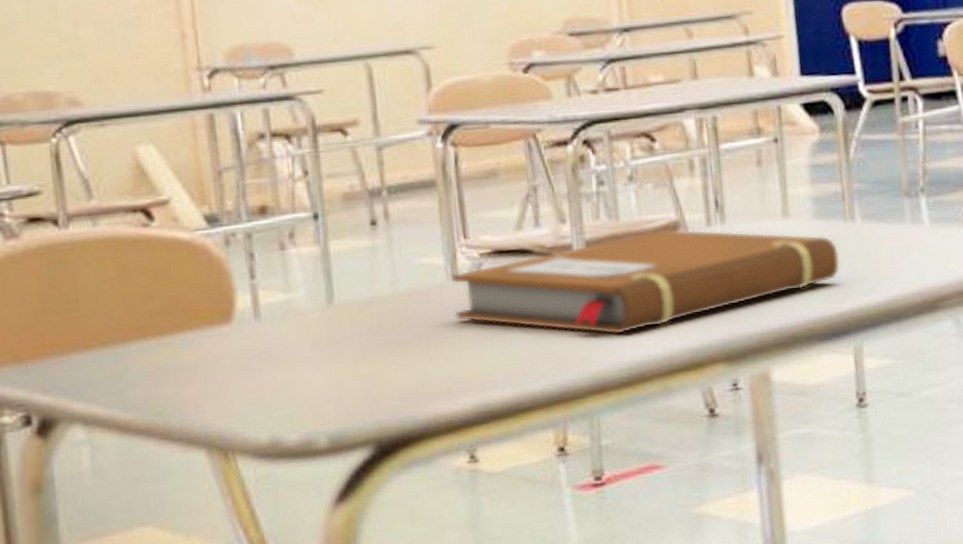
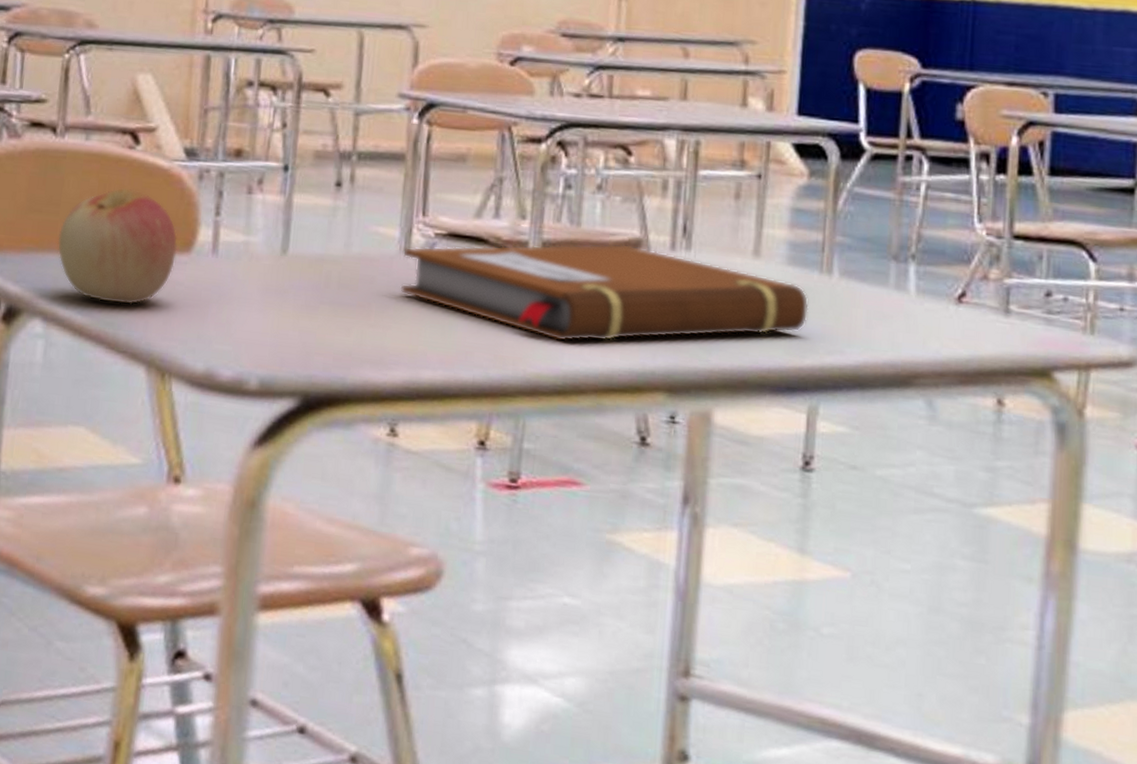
apple: none [82,268,217,393] -> present [57,187,178,305]

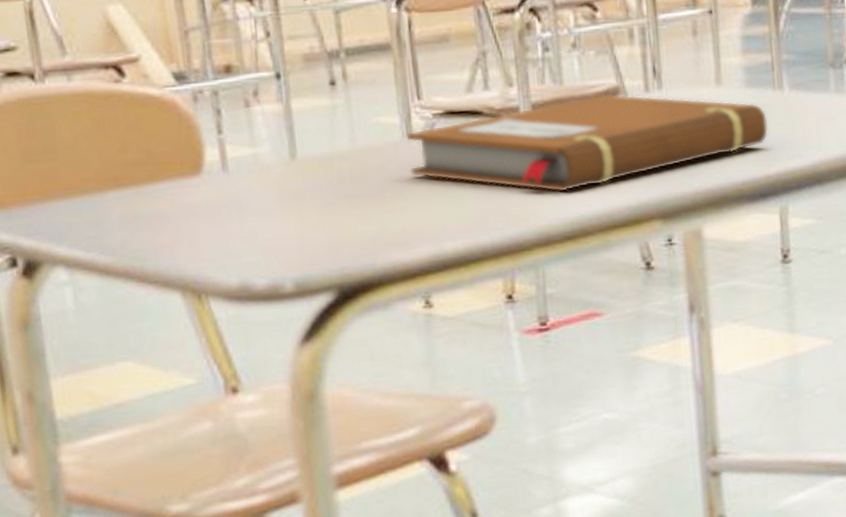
apple: present [57,187,178,305] -> none [61,122,188,238]

